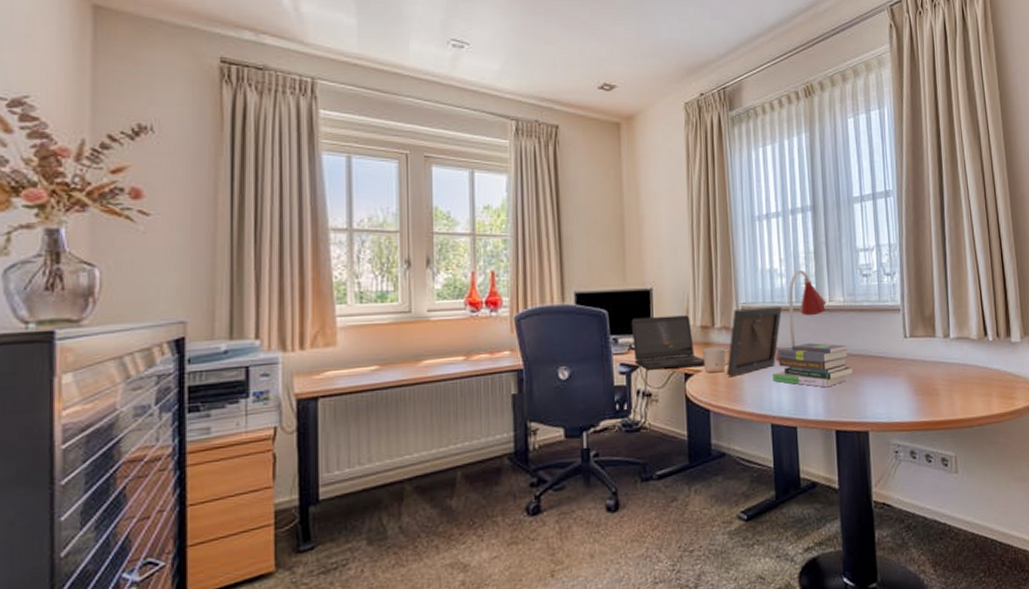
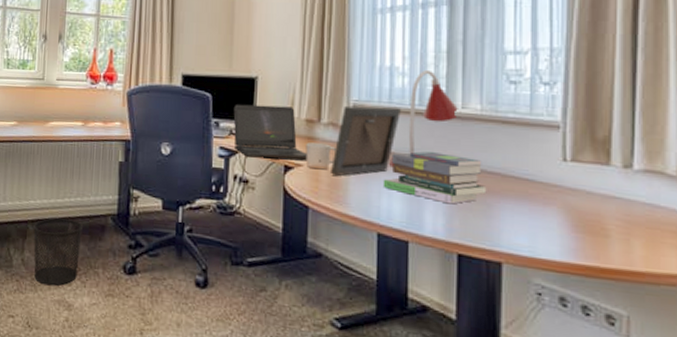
waste bin: none [412,468,474,550] -> present [33,218,83,286]

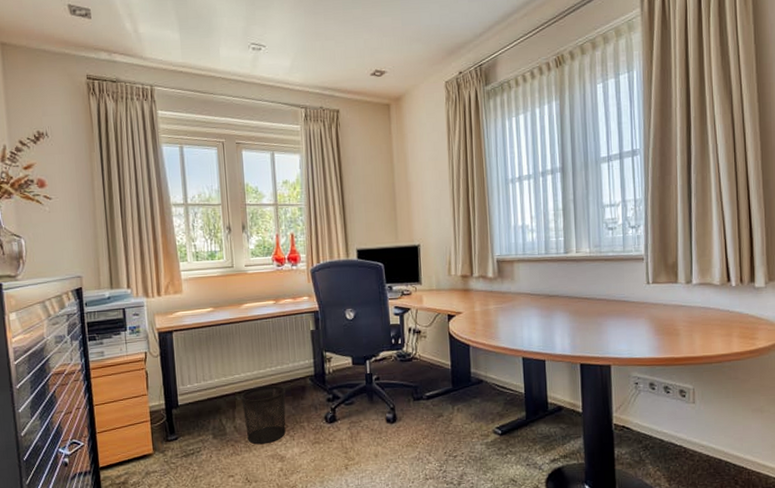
laptop computer: present [233,104,307,161] -> none [403,266,465,313]
mug: present [305,142,336,170] -> none [463,293,487,315]
picture frame: present [329,105,401,177] -> none [483,257,532,318]
books: present [382,151,487,205] -> none [523,289,597,328]
desk lamp: present [388,69,461,168] -> none [526,225,576,305]

